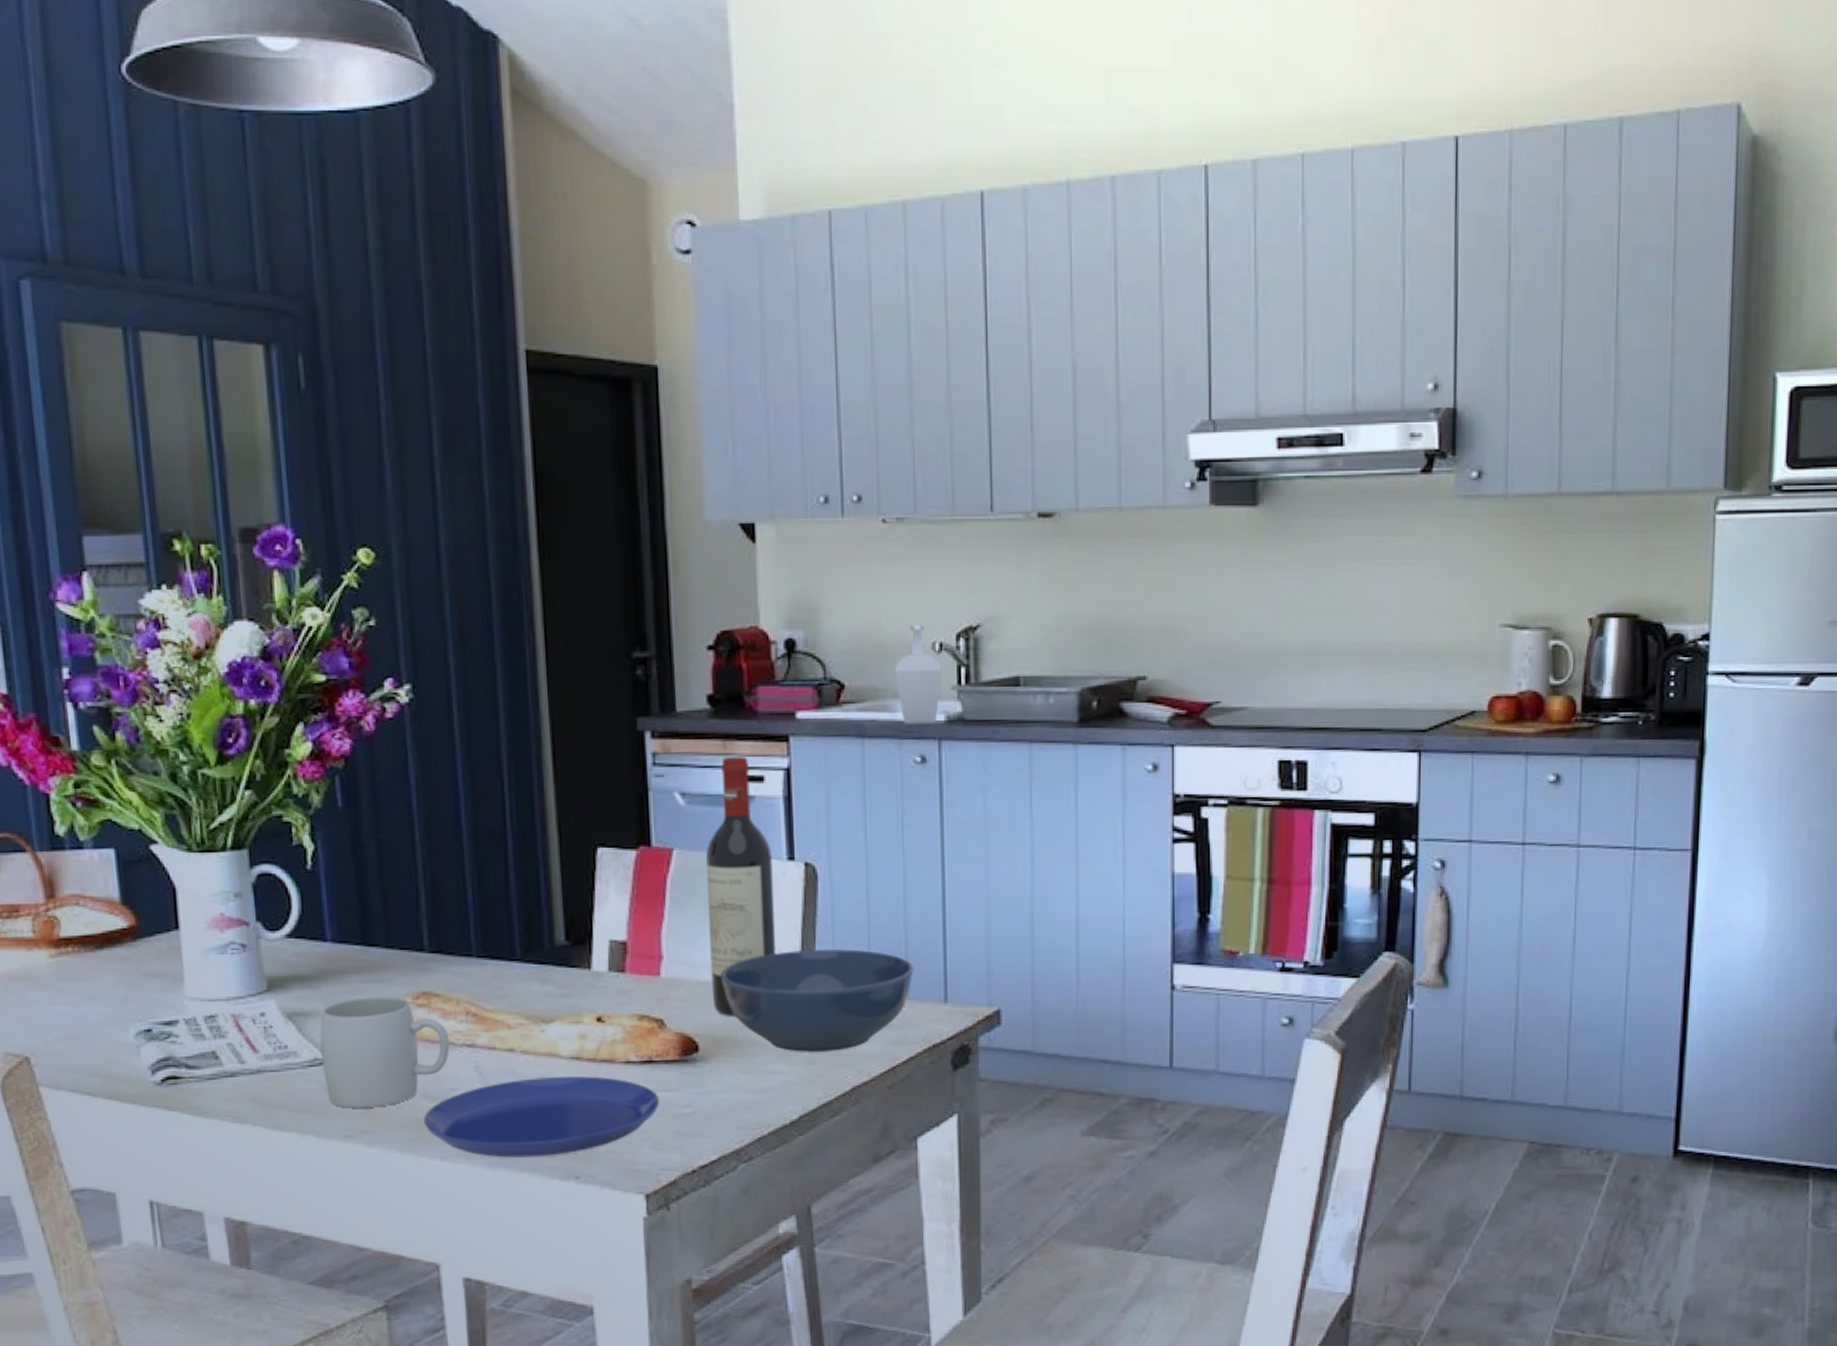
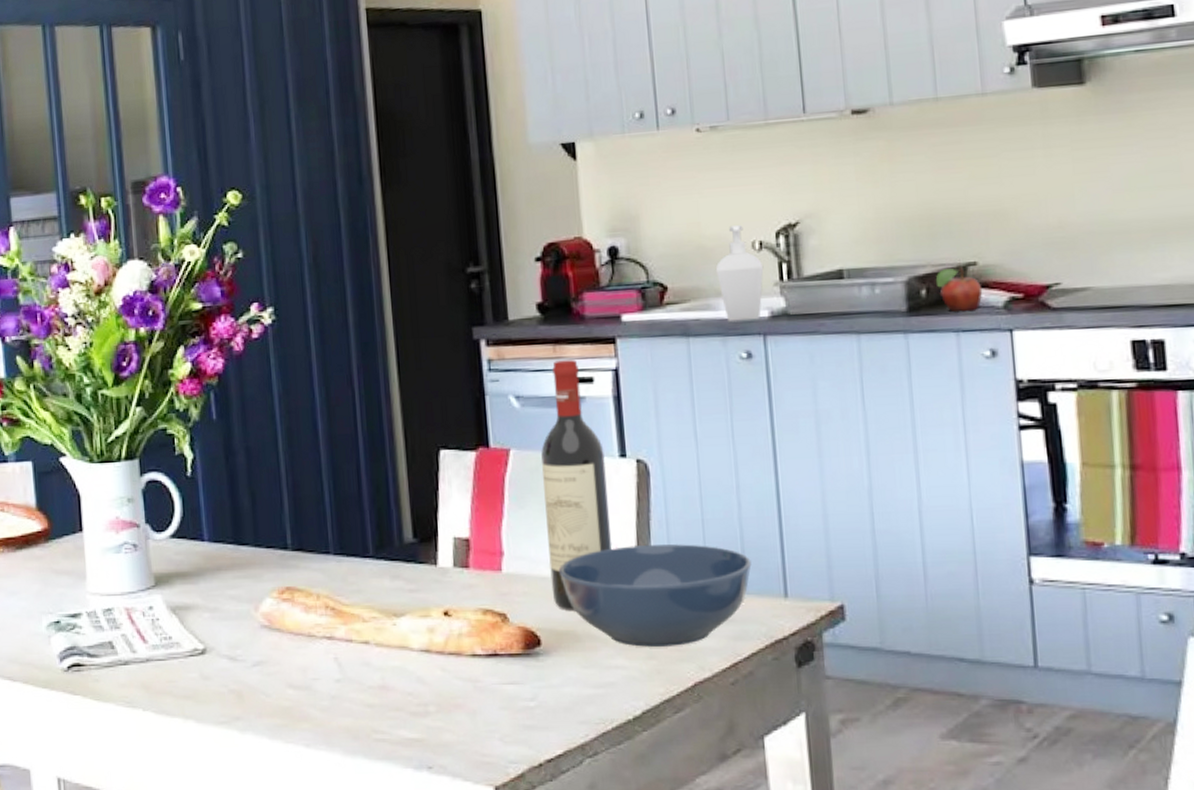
mug: present [319,996,450,1108] -> none [198,591,312,696]
plate: present [423,1076,660,1158] -> none [289,668,506,746]
fruit: none [1106,680,1150,726] -> present [935,267,983,313]

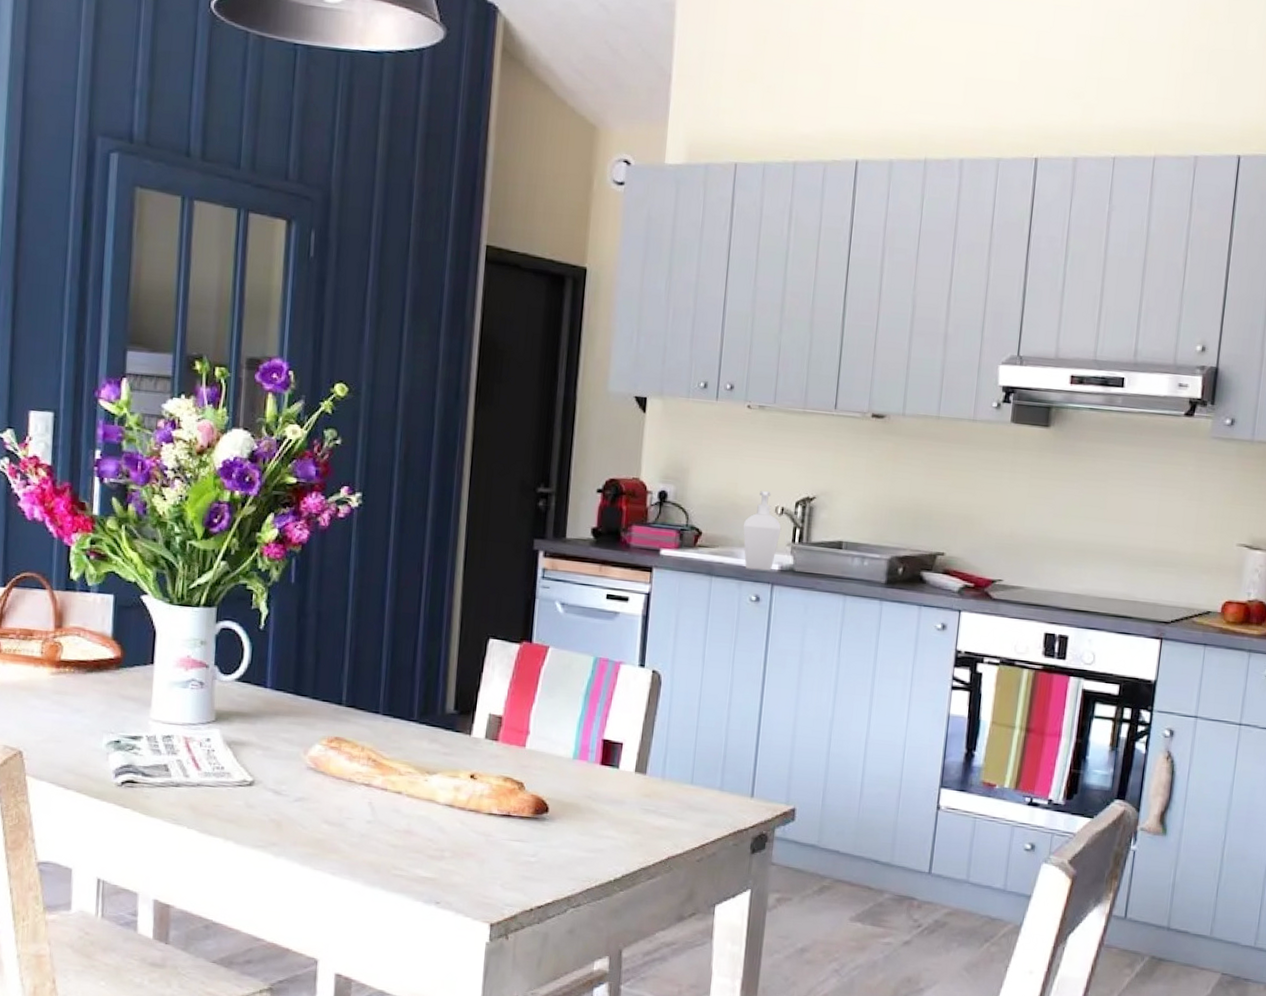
wine bottle: present [541,360,613,610] -> none [564,579,627,787]
bowl: present [558,544,752,647] -> none [573,740,730,826]
fruit: present [935,267,983,313] -> none [911,554,945,592]

